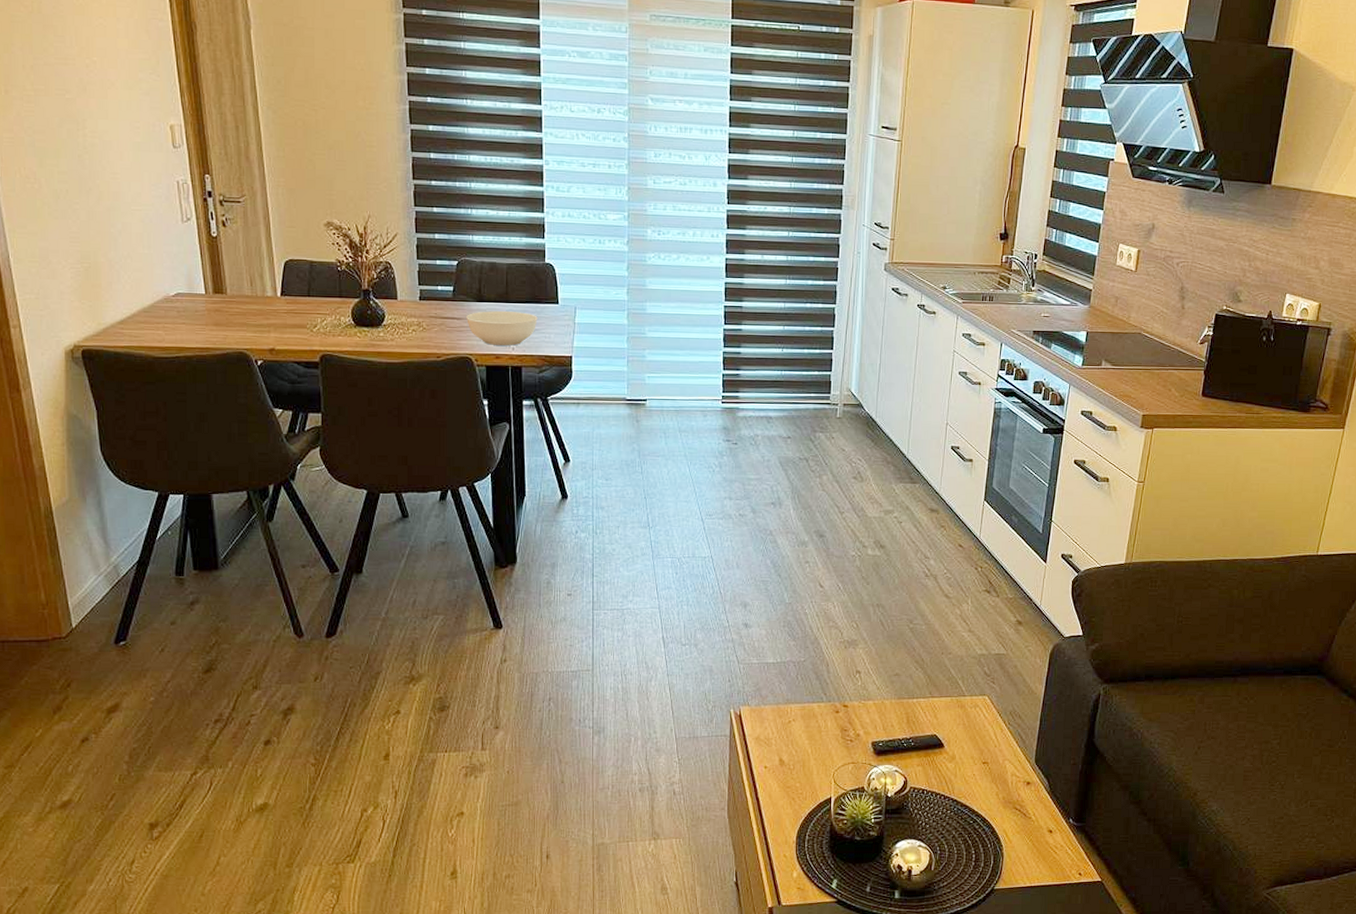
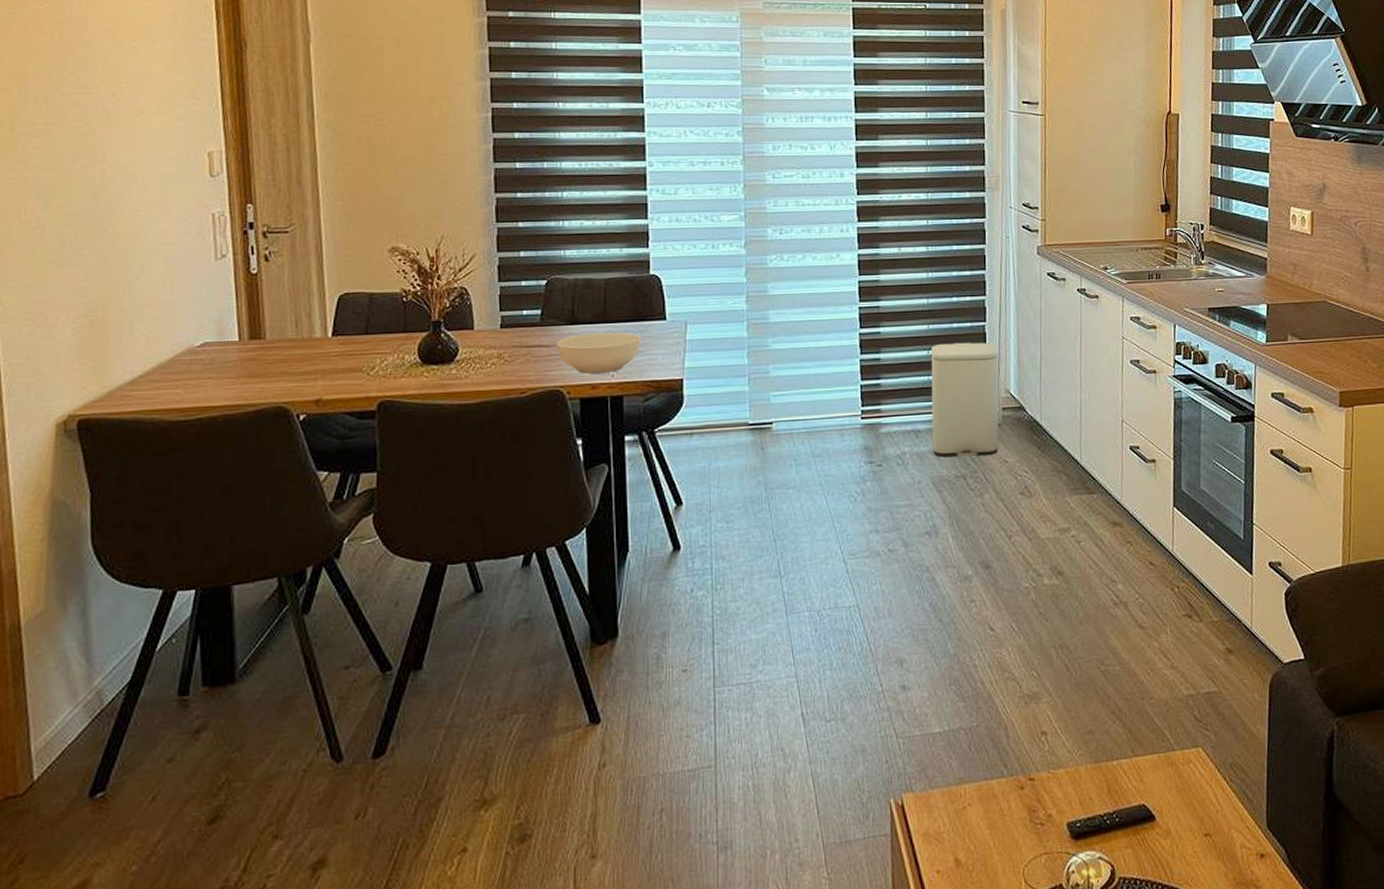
pedal bin: none [781,343,844,443] -> present [931,342,999,458]

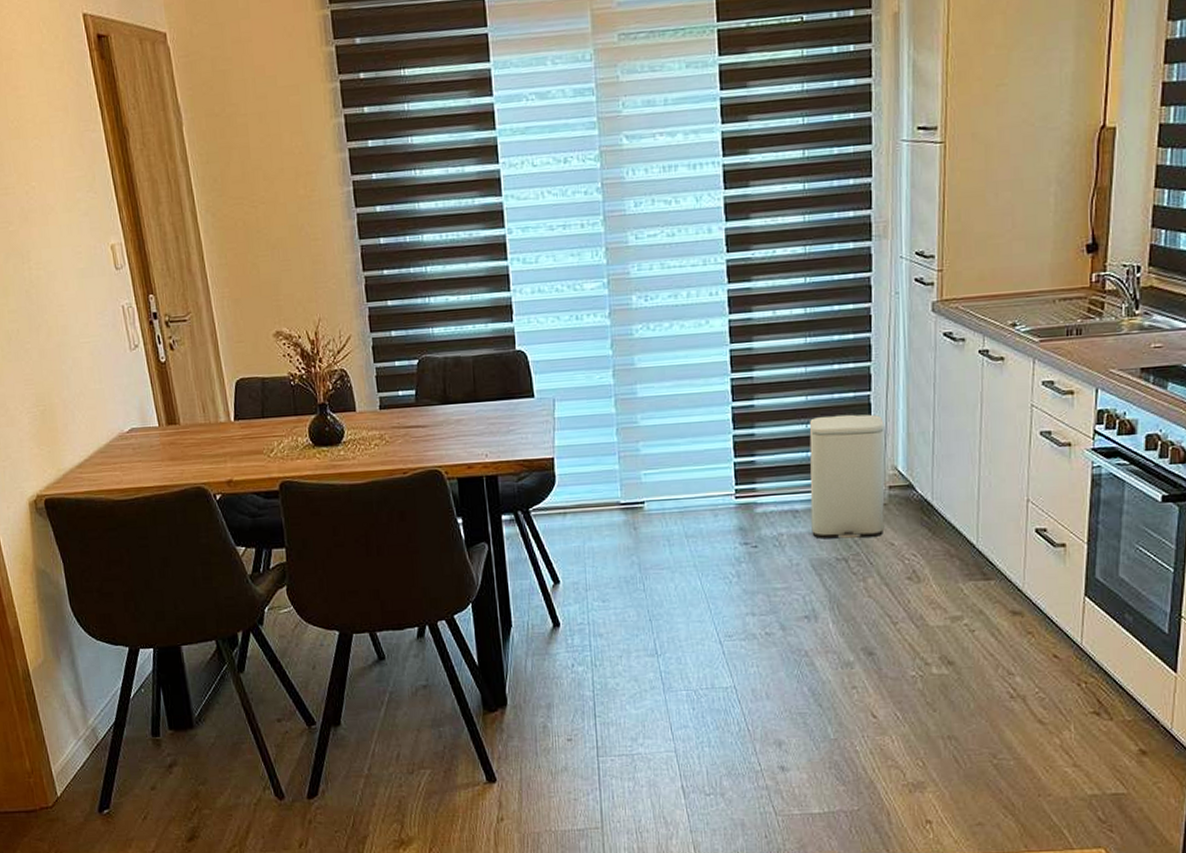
bowl: present [557,332,642,374] -> none [432,411,512,454]

